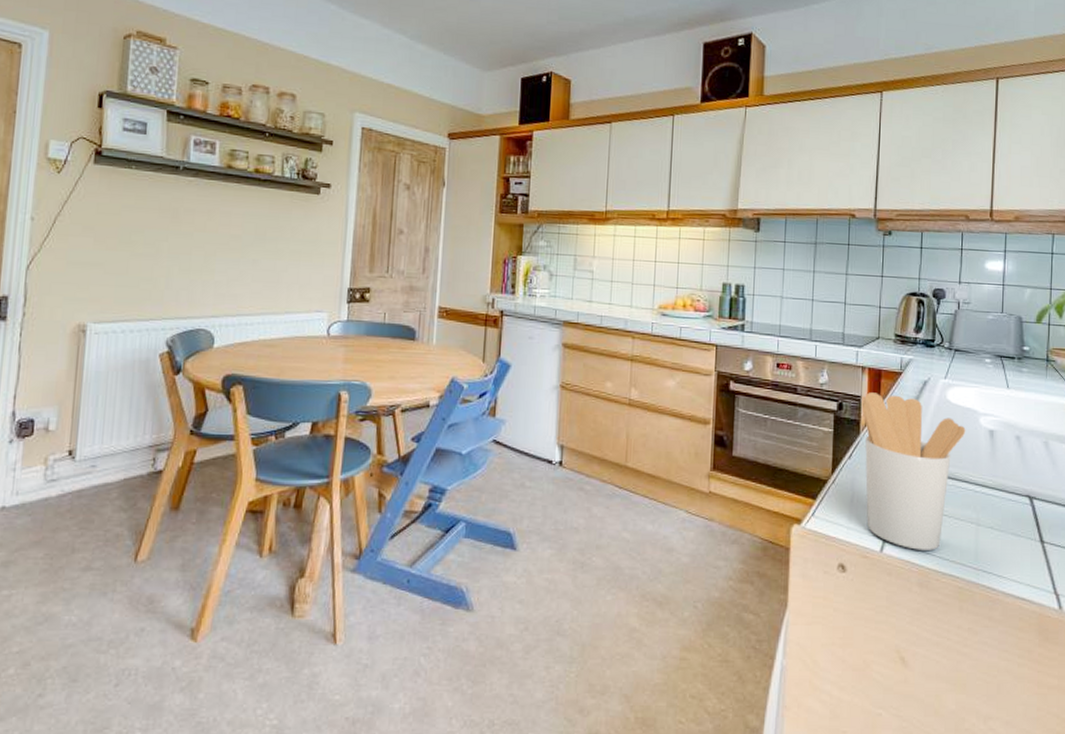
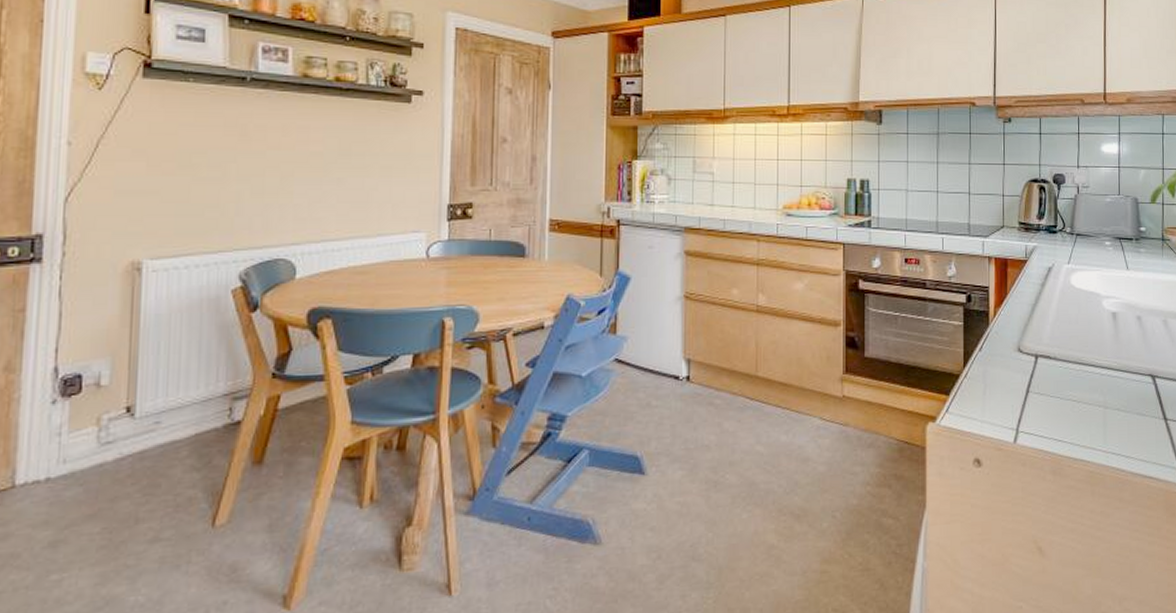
utensil holder: present [861,392,966,550] -> none [990,282,1090,438]

